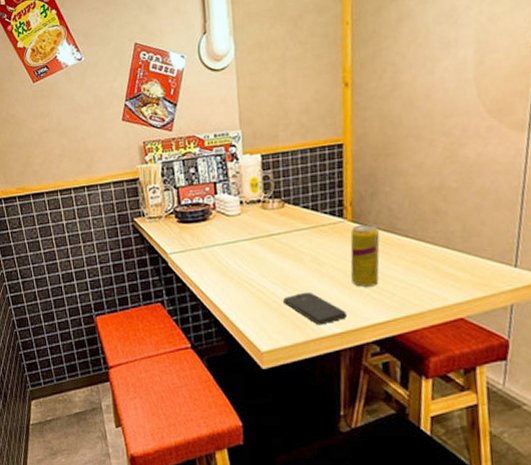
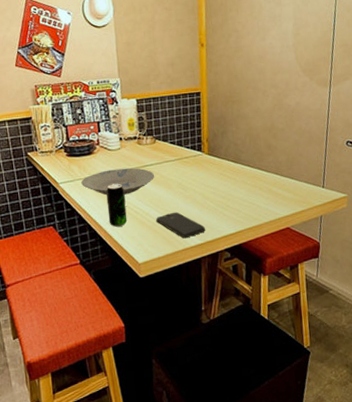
bowl: none [194,237,283,269] -> present [81,167,155,196]
beverage can: none [222,255,248,307] -> present [105,183,128,227]
beverage can: present [350,224,380,287] -> none [207,156,229,207]

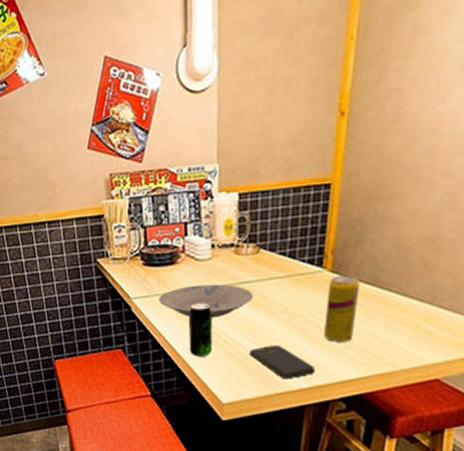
beverage can: none [207,156,229,207] -> present [324,275,361,342]

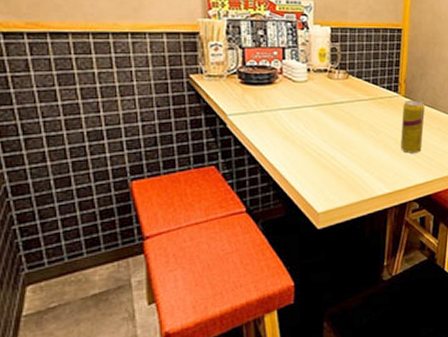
bowl: present [159,284,254,318] -> none [256,103,345,134]
beverage can: present [188,303,213,357] -> none [285,120,308,170]
smartphone: present [250,344,316,379] -> none [342,156,396,187]

